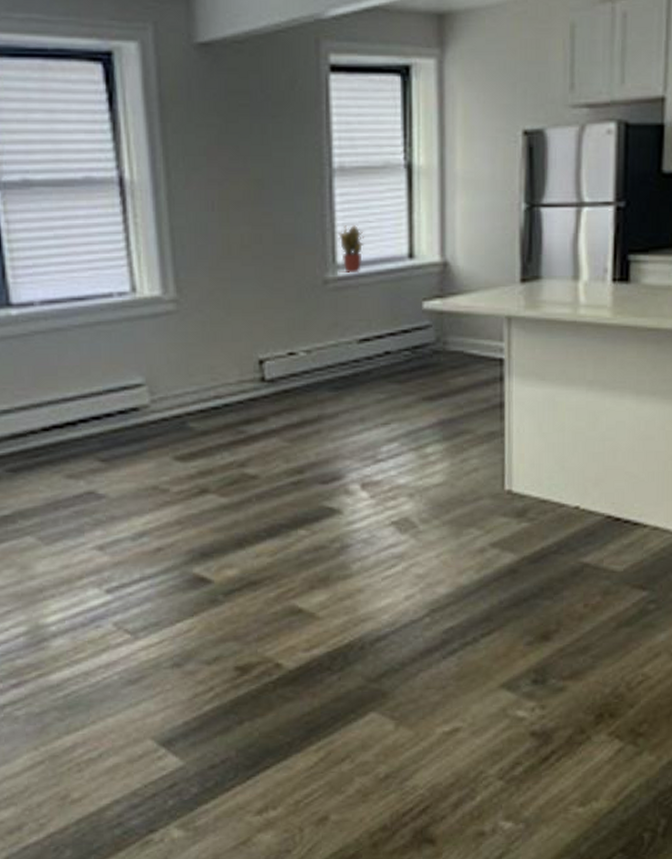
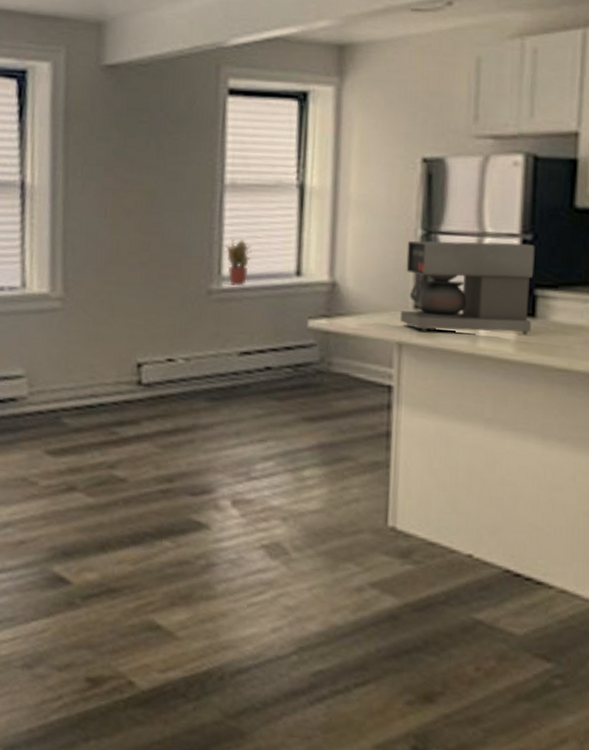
coffee maker: none [508,211,628,305] -> present [399,240,535,336]

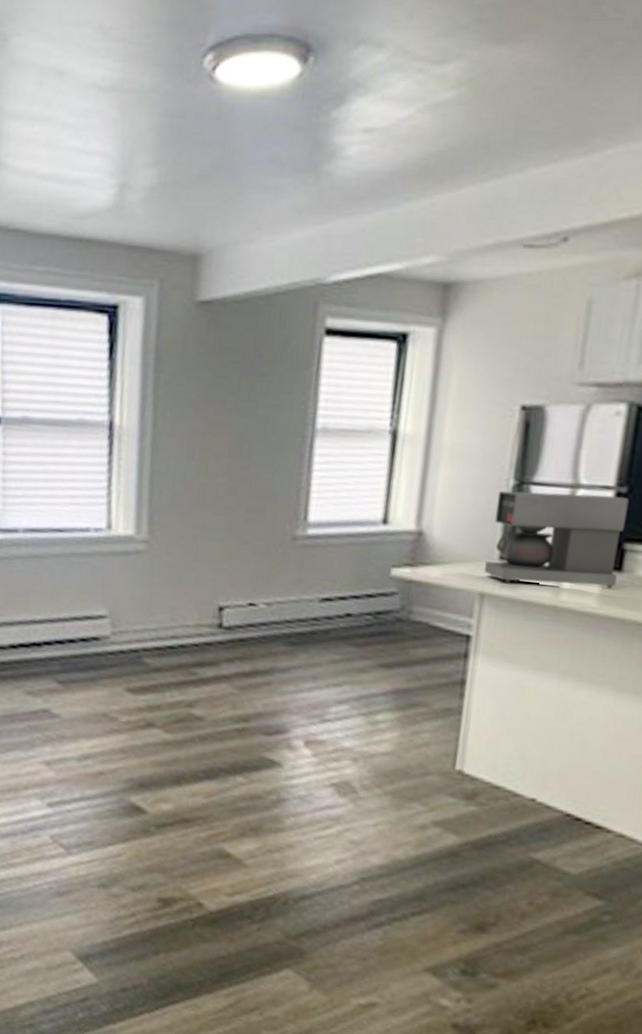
potted plant: present [226,239,252,286] -> none [313,485,339,533]

